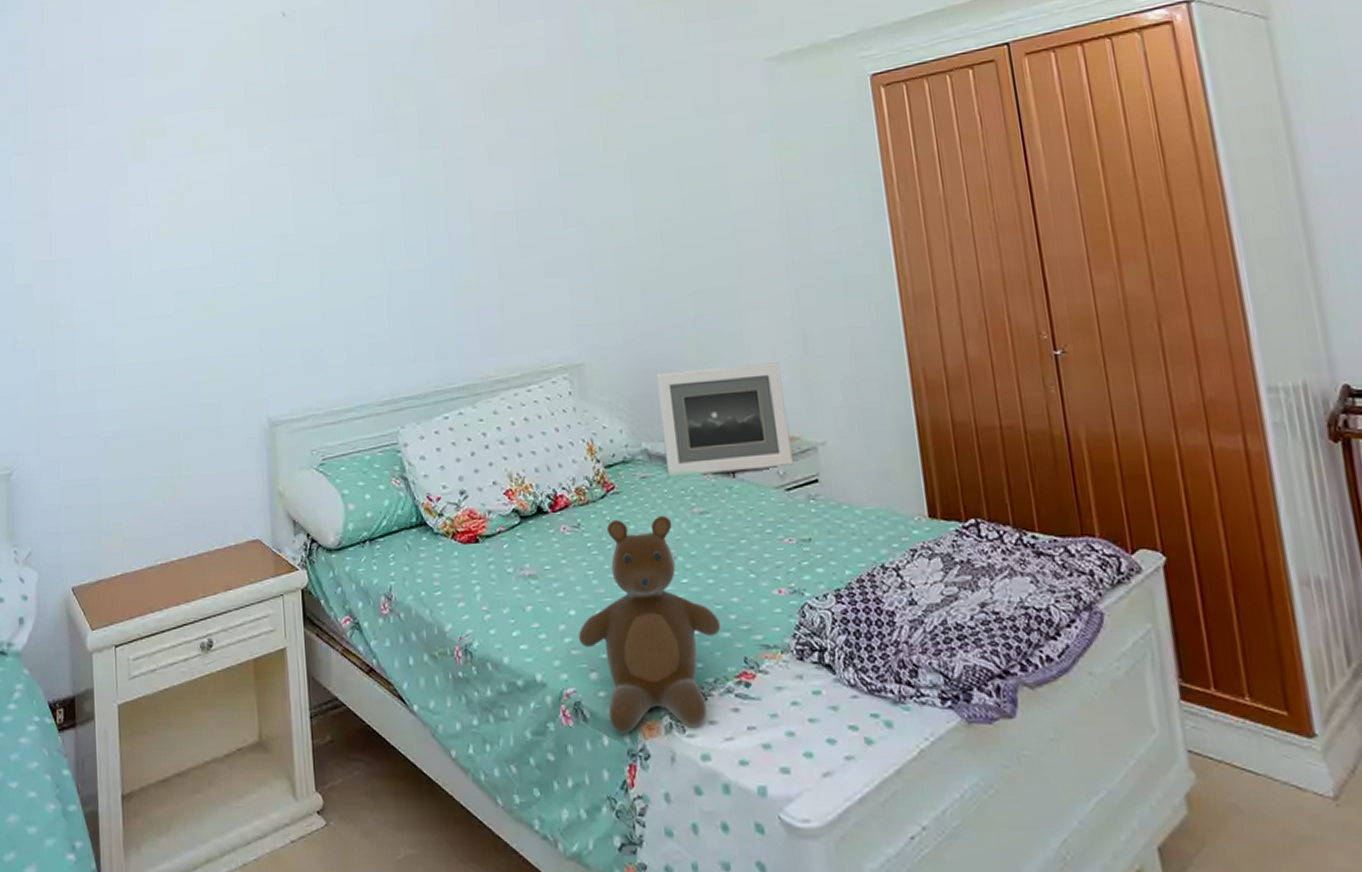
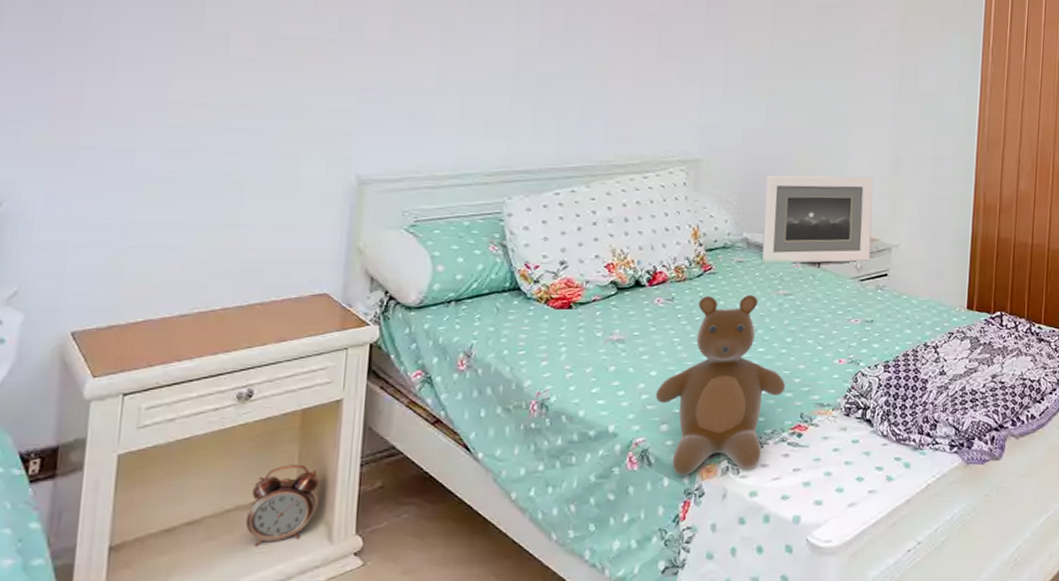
alarm clock: none [222,716,280,801] -> present [245,464,320,547]

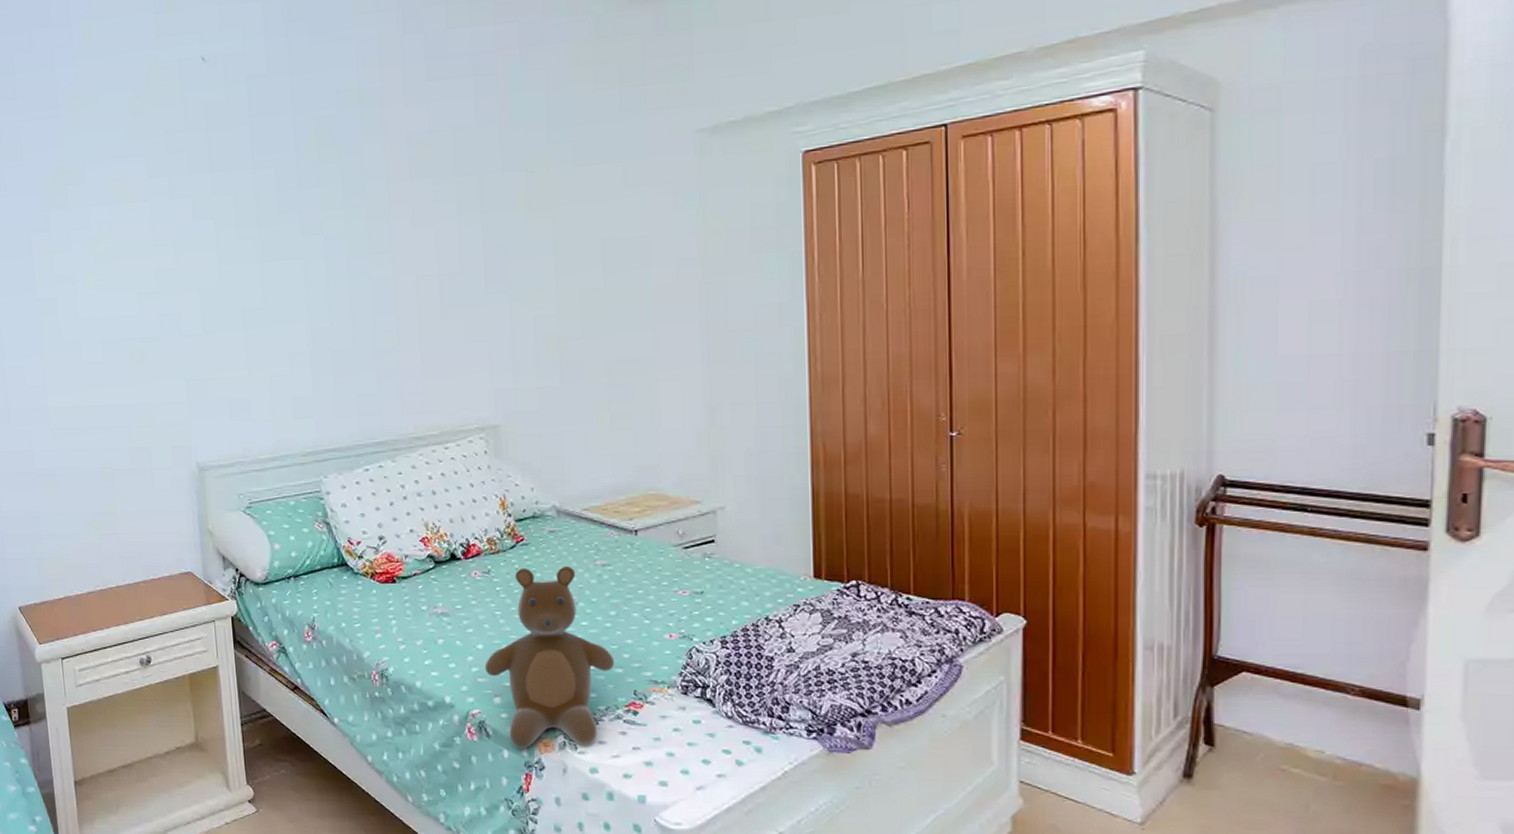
alarm clock: present [245,464,320,547] -> none [163,721,214,790]
picture frame: present [761,175,874,264] -> none [569,431,694,532]

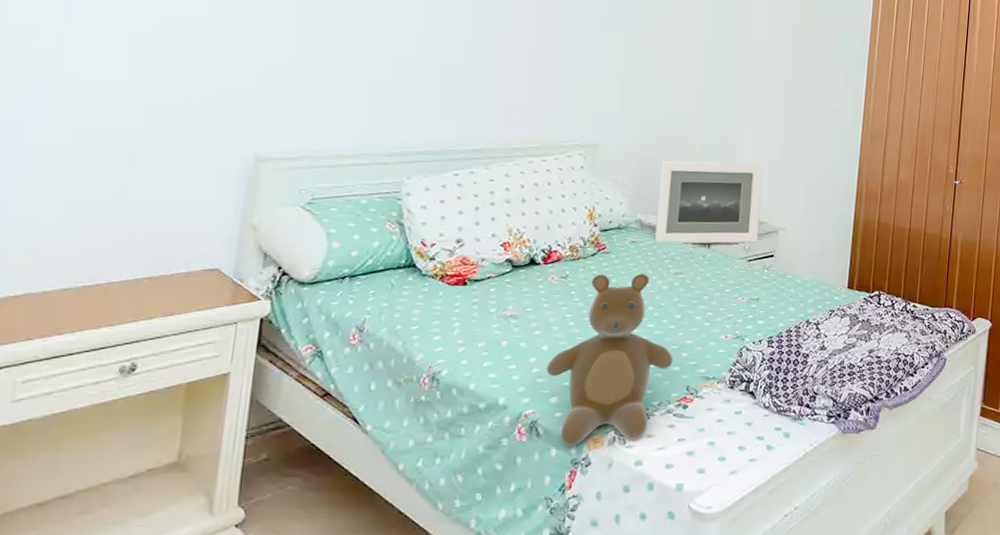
picture frame: none [569,431,694,532] -> present [653,160,764,244]

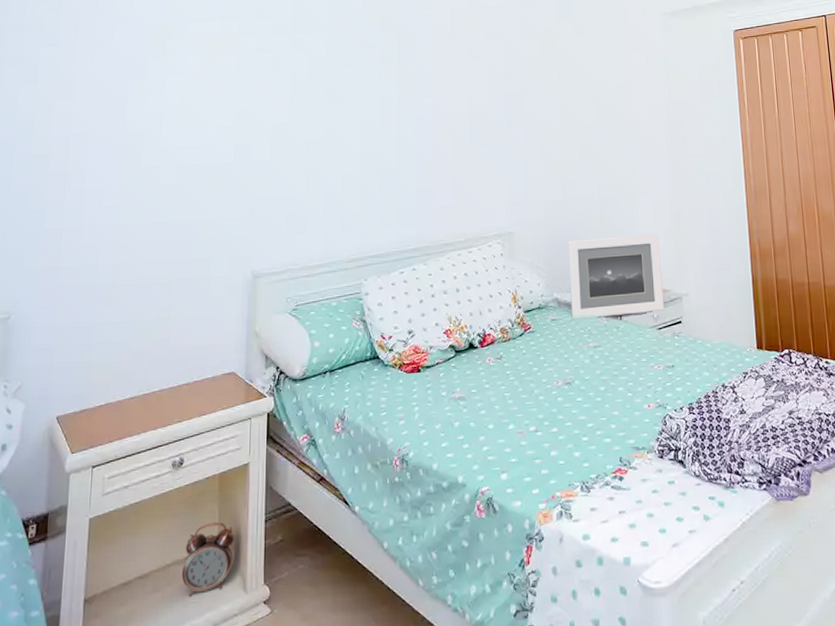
alarm clock: none [122,437,203,520] -> present [181,522,235,598]
teddy bear: present [546,273,674,446] -> none [494,348,604,522]

